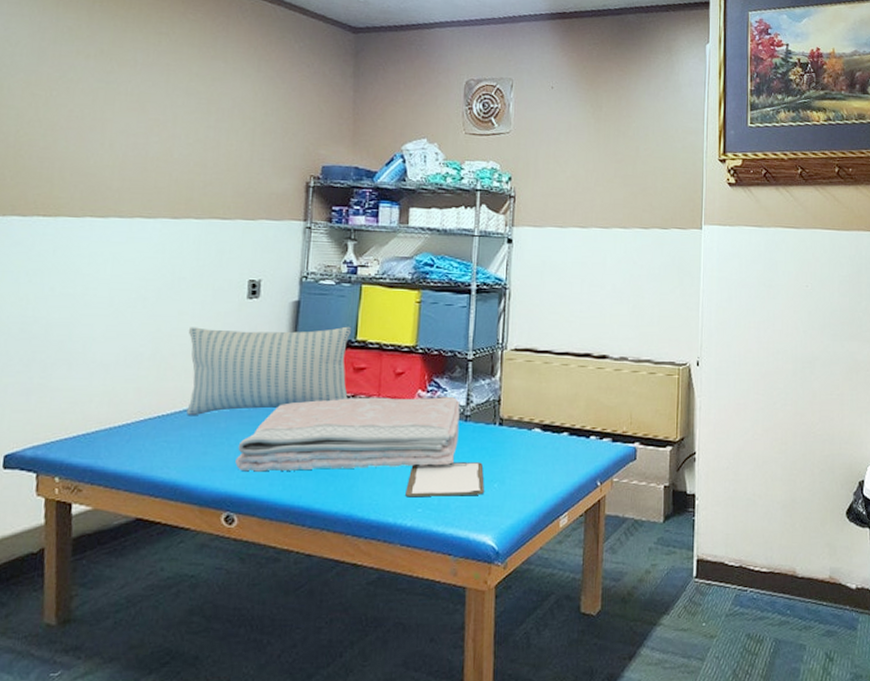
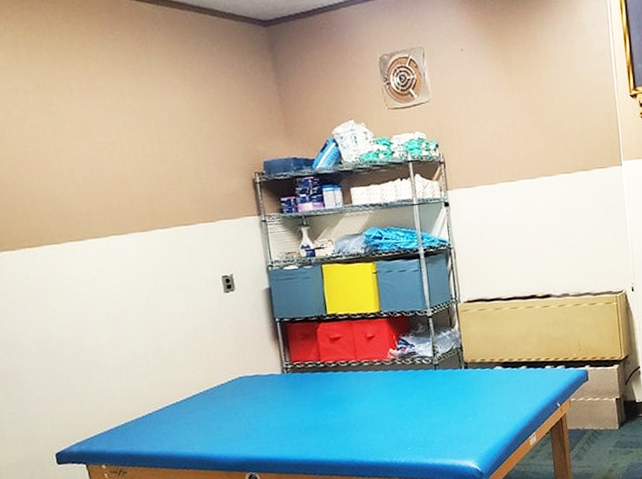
pillow: present [187,326,351,416] -> none [180,303,330,400]
towel: present [235,397,460,472] -> none [246,351,432,438]
clipboard: present [405,462,484,498] -> none [394,402,461,439]

